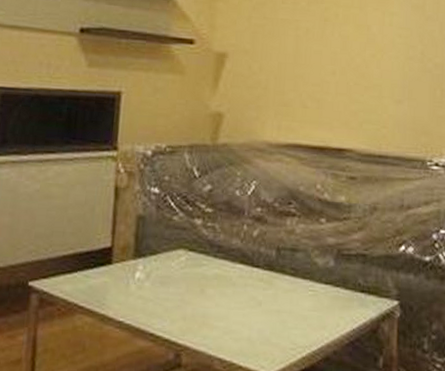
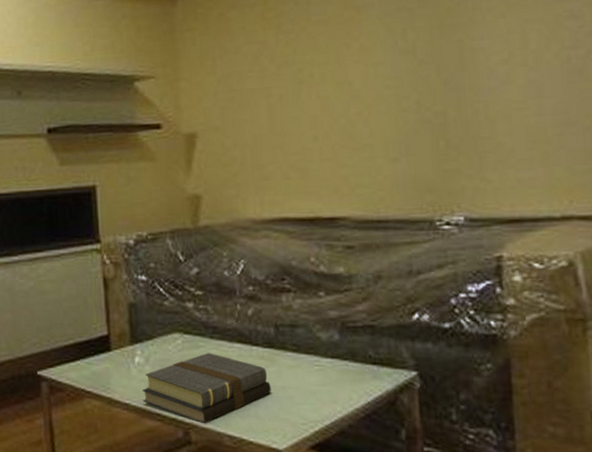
book: none [138,271,266,346] -> present [142,352,271,424]

